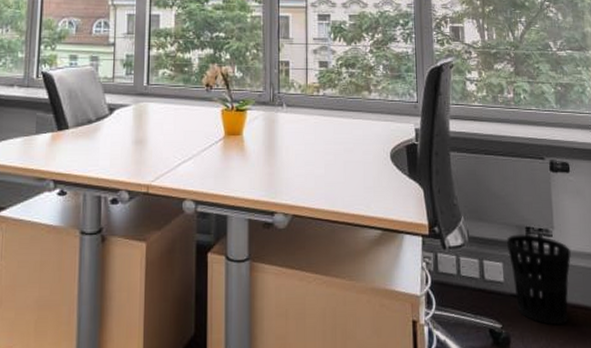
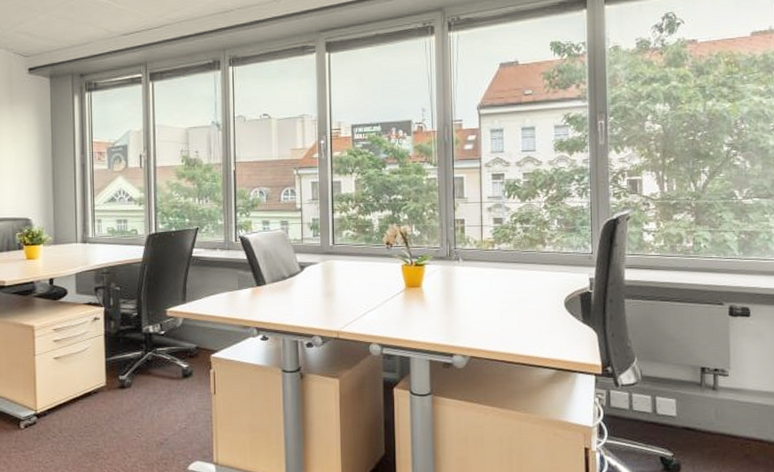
wastebasket: present [506,234,571,326] -> none [680,374,747,456]

